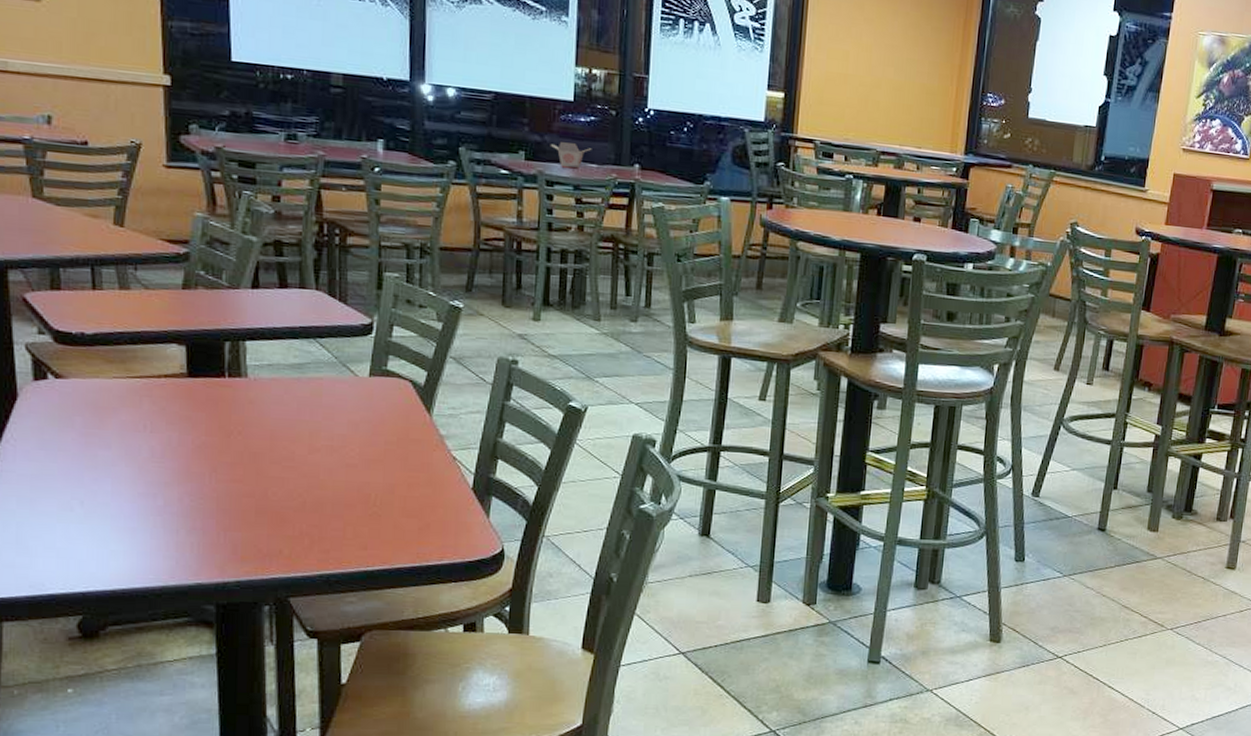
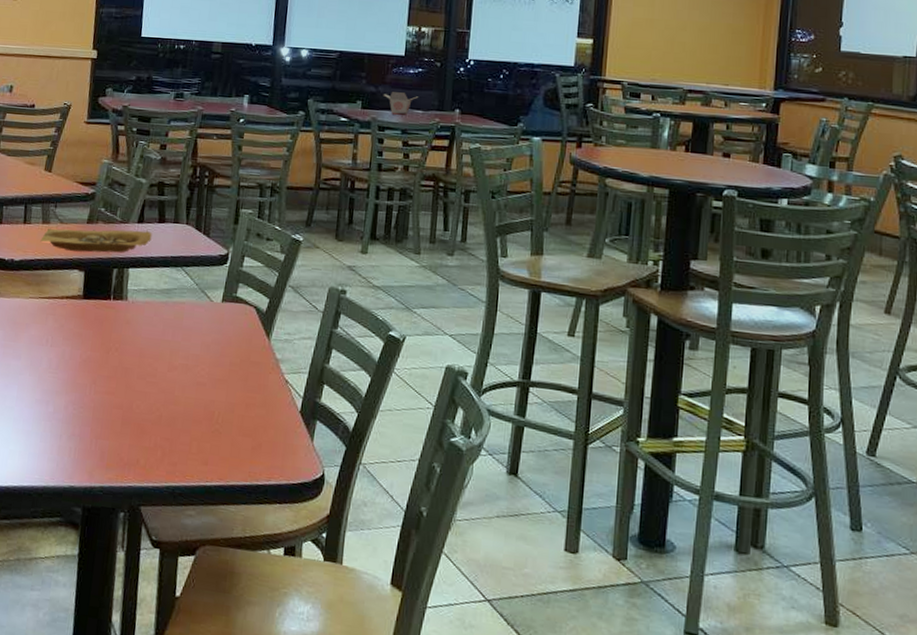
takeout container: none [119,294,272,324] -> present [40,228,152,253]

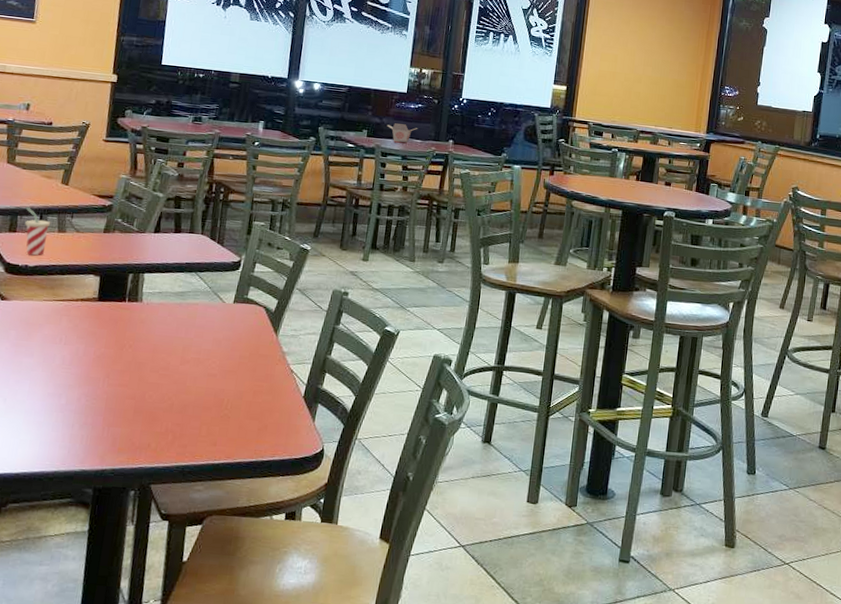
beverage cup: none [10,196,35,248] -> present [25,206,51,255]
takeout container: present [40,228,152,253] -> none [55,236,168,260]

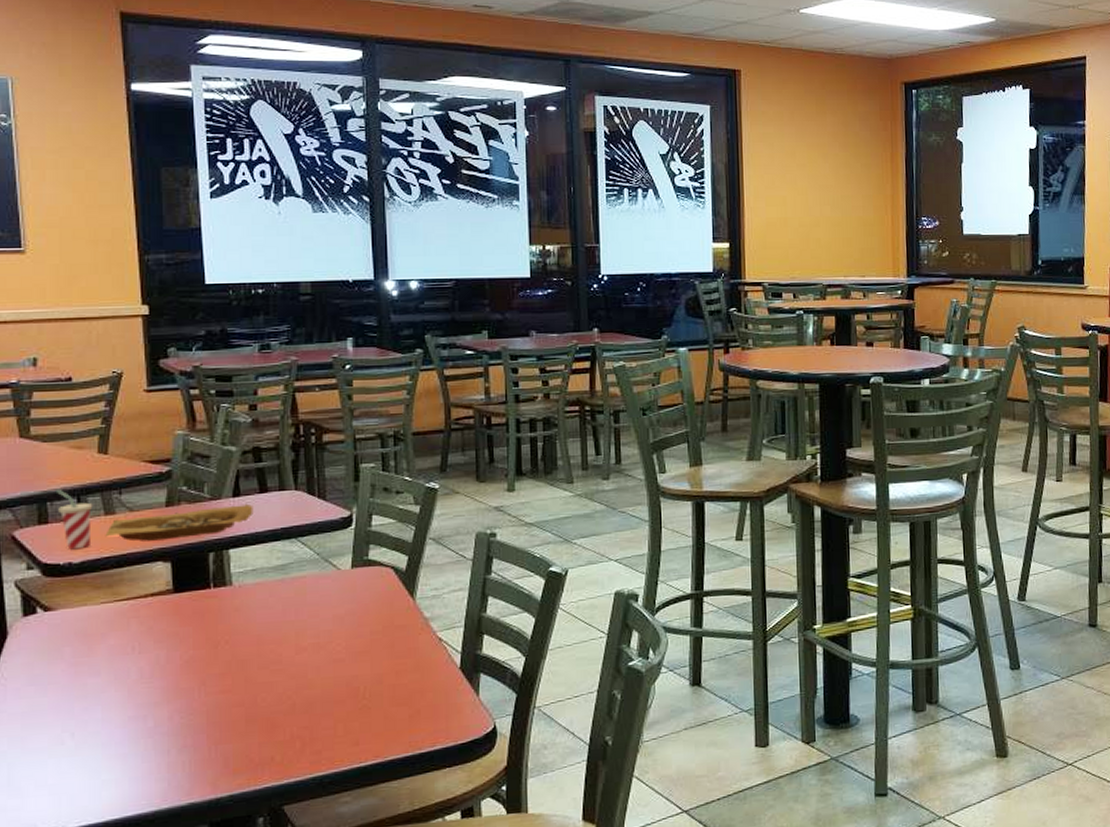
takeout container: none [55,236,168,260] -> present [105,503,254,541]
takeout container: present [386,123,418,145] -> none [511,317,552,342]

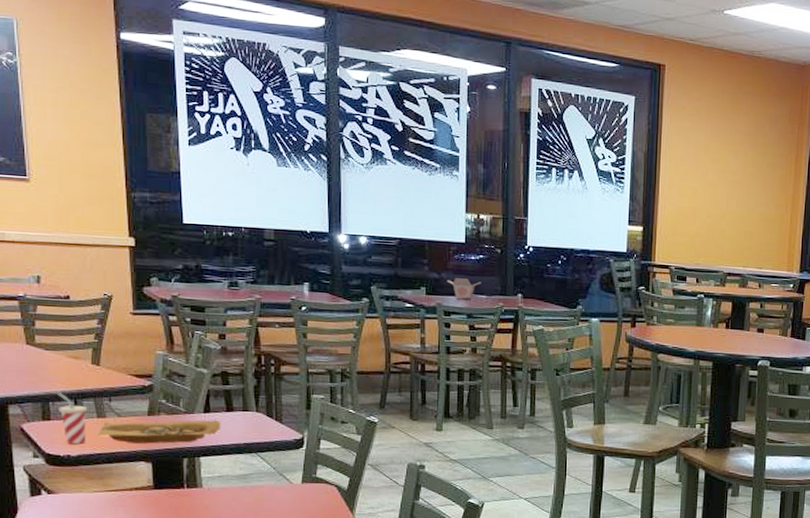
takeout container: none [511,317,552,342] -> present [446,278,482,301]

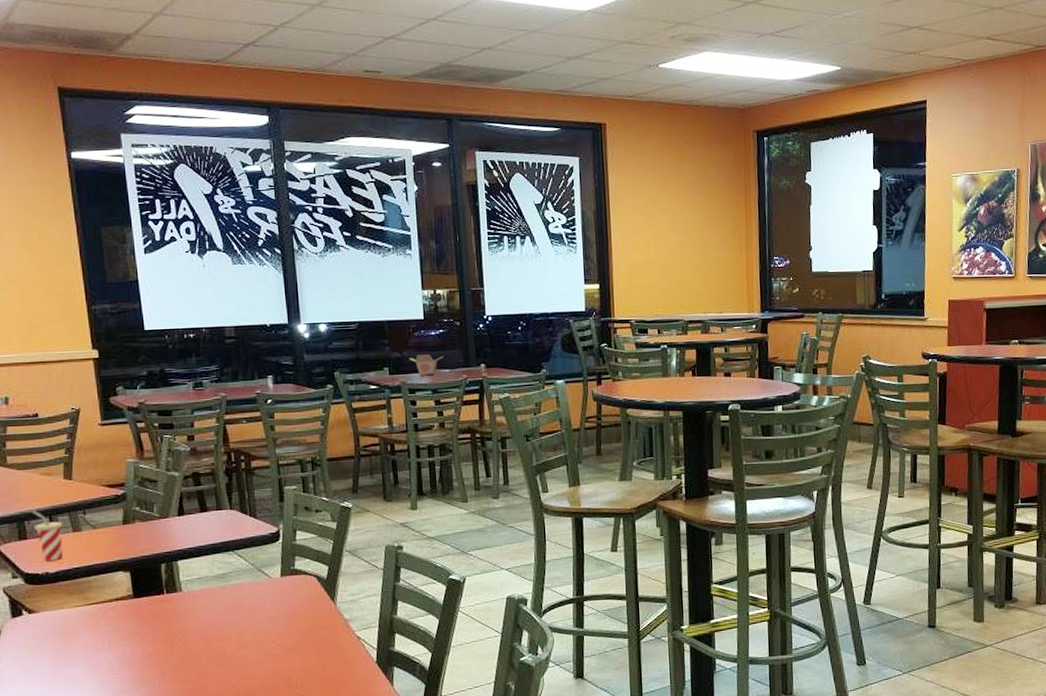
takeout container: present [97,419,221,444] -> none [74,521,196,554]

